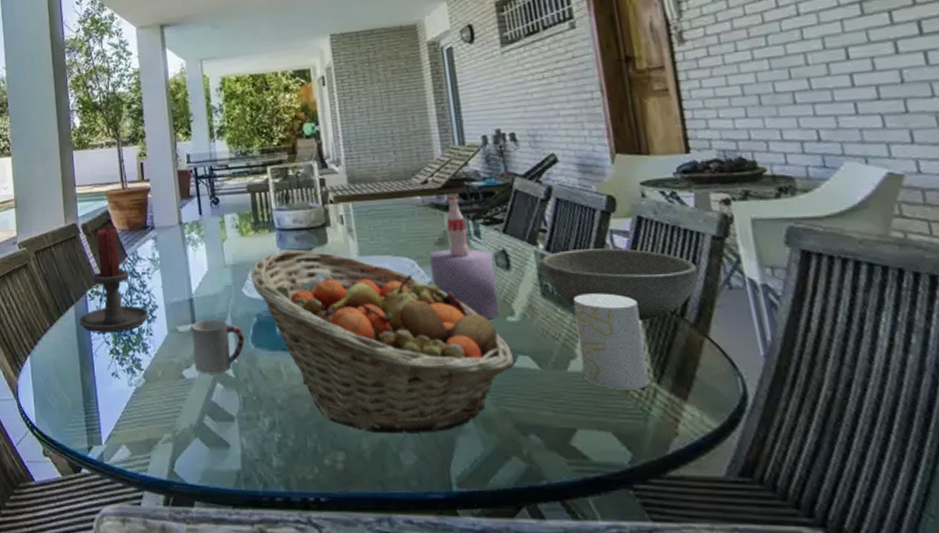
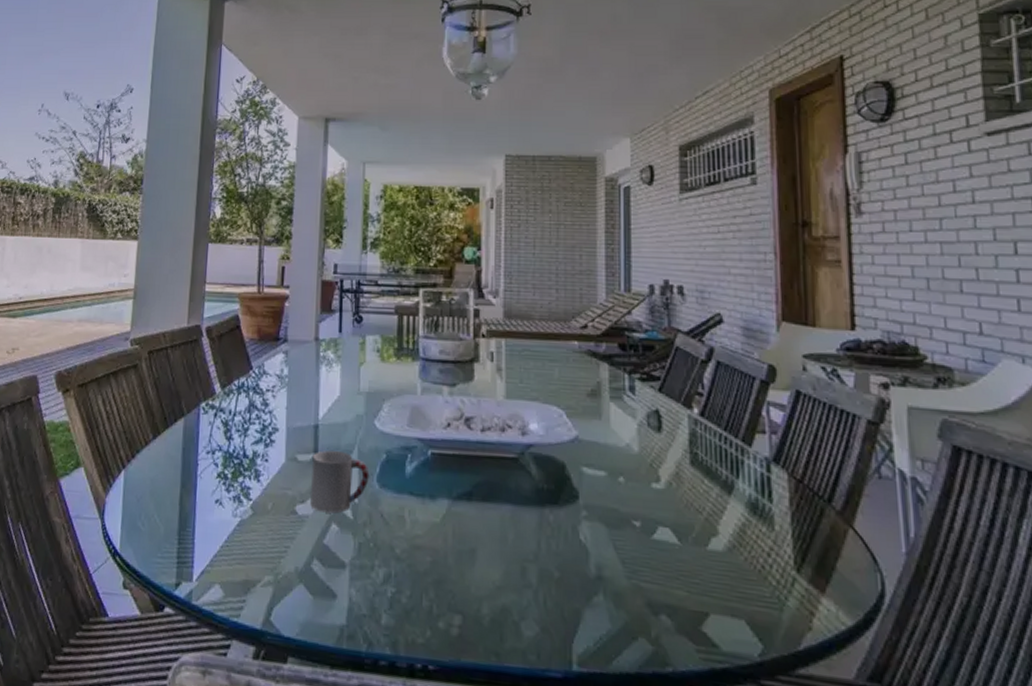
candle holder: present [79,226,149,333] -> none [187,333,267,455]
fruit basket: present [251,249,515,434] -> none [386,383,654,603]
bottle: present [428,196,500,320] -> none [579,346,645,484]
bowl: present [541,248,698,321] -> none [694,418,850,503]
cup: present [574,293,649,390] -> none [721,466,789,577]

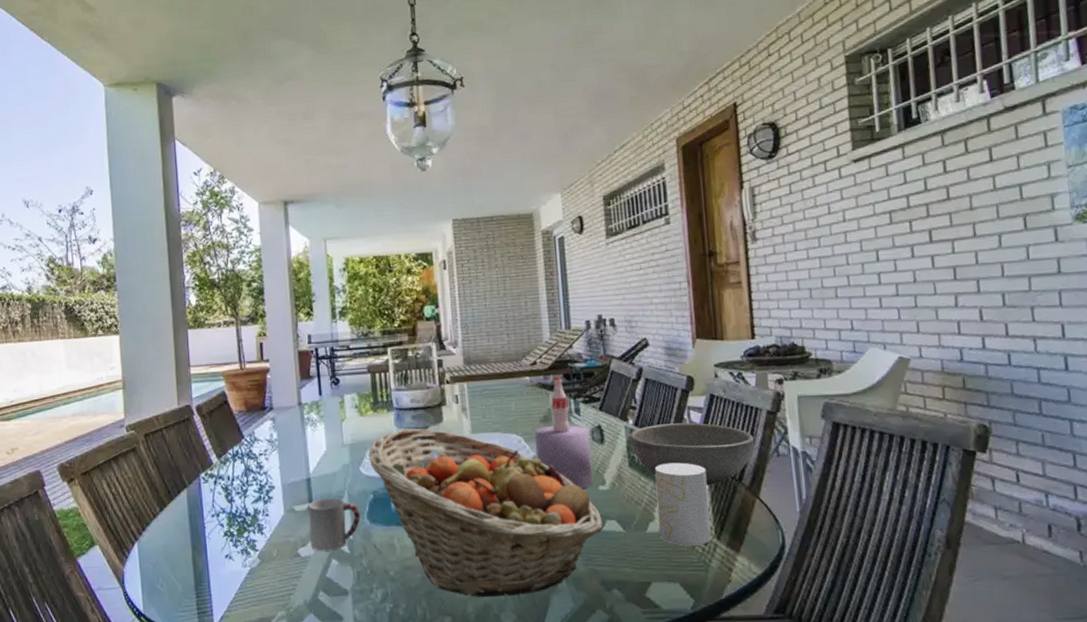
fruit basket: none [386,383,654,603] -> present [368,428,604,598]
bottle: none [579,346,645,484] -> present [534,377,593,489]
bowl: none [694,418,850,503] -> present [630,422,755,486]
cup: none [721,466,789,577] -> present [655,462,711,546]

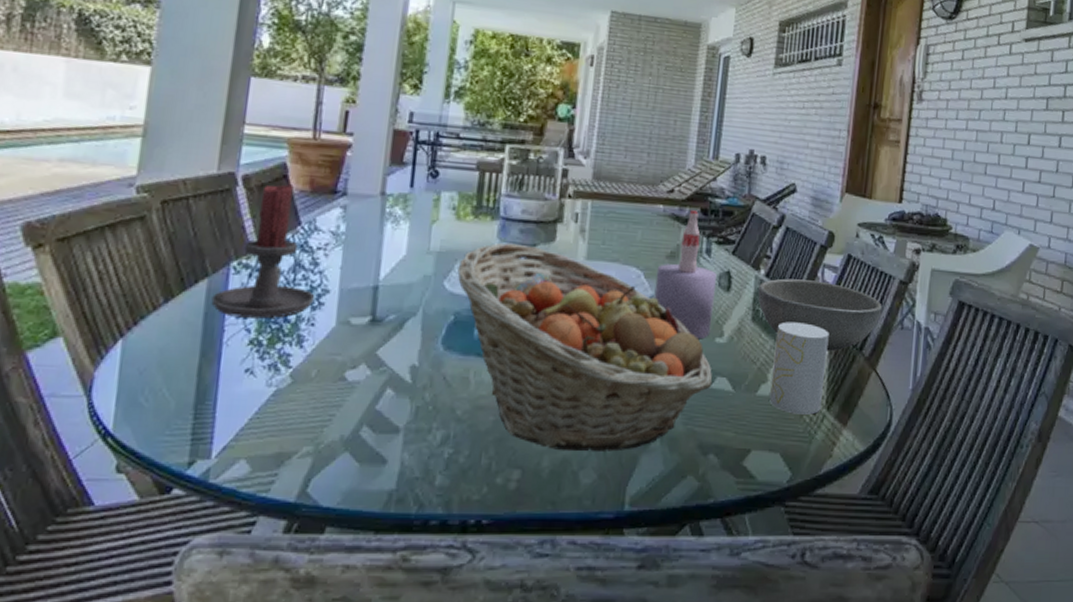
candle holder: none [192,408,265,516] -> present [211,184,316,319]
cup: present [308,497,361,552] -> none [363,312,434,378]

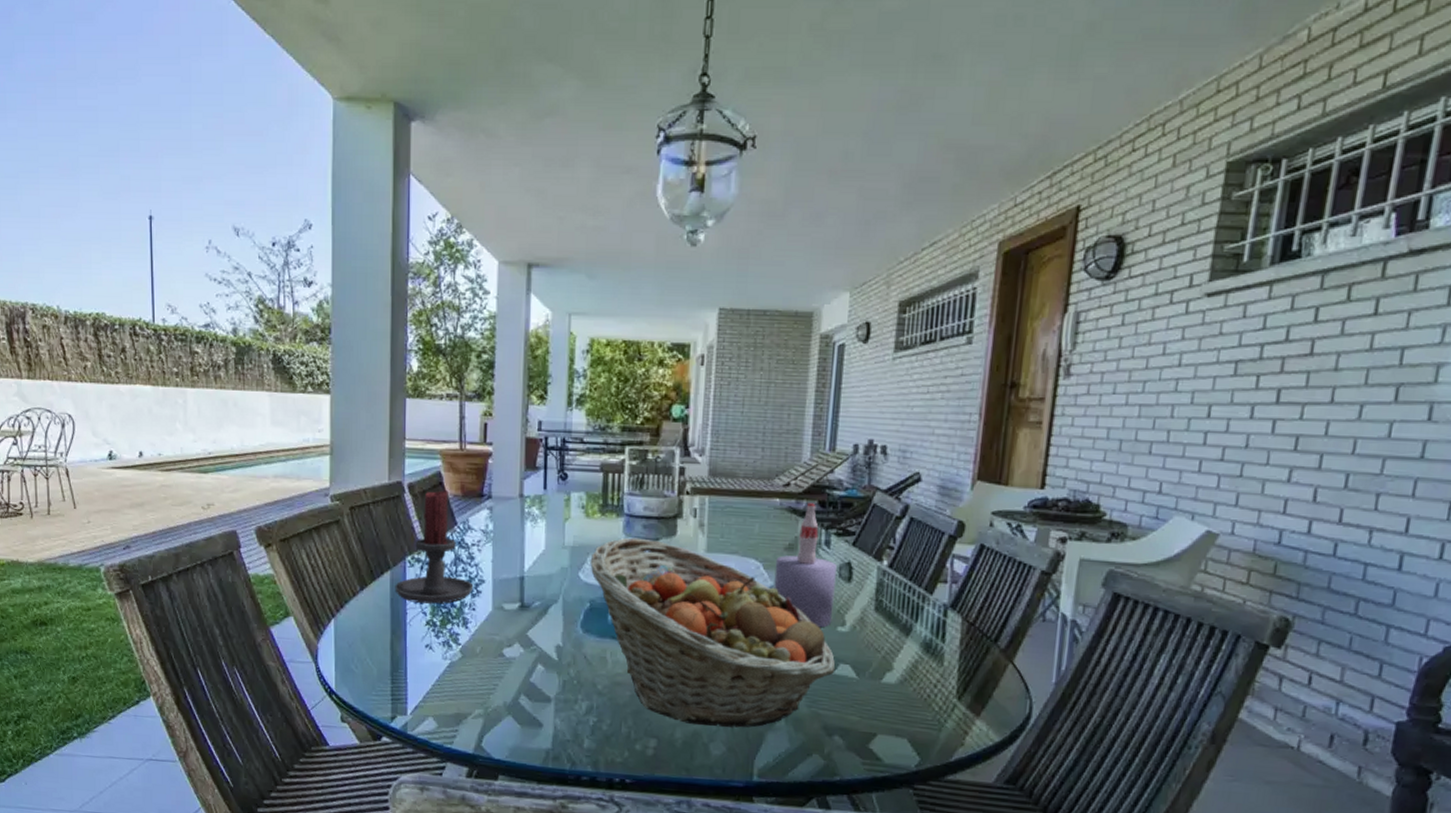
bowl: present [758,278,882,352] -> none [881,569,1021,643]
cup: present [769,321,829,415] -> none [895,612,960,704]

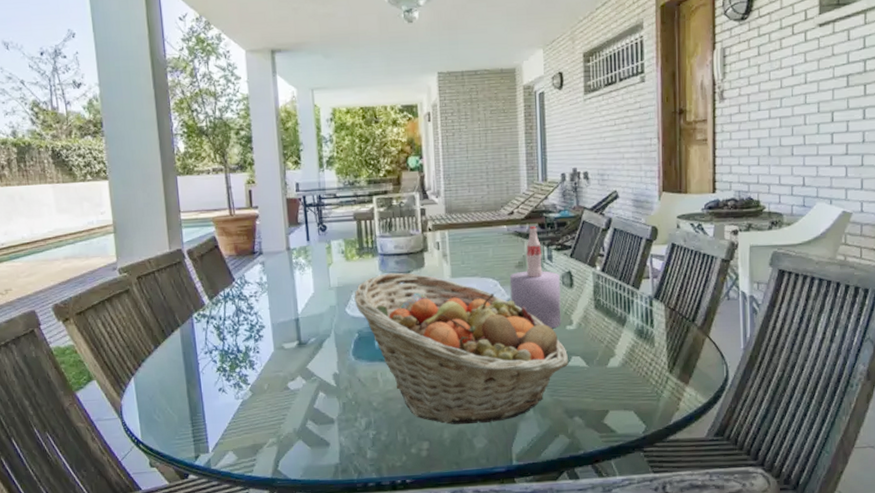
candle holder: present [395,490,474,604] -> none [185,252,256,353]

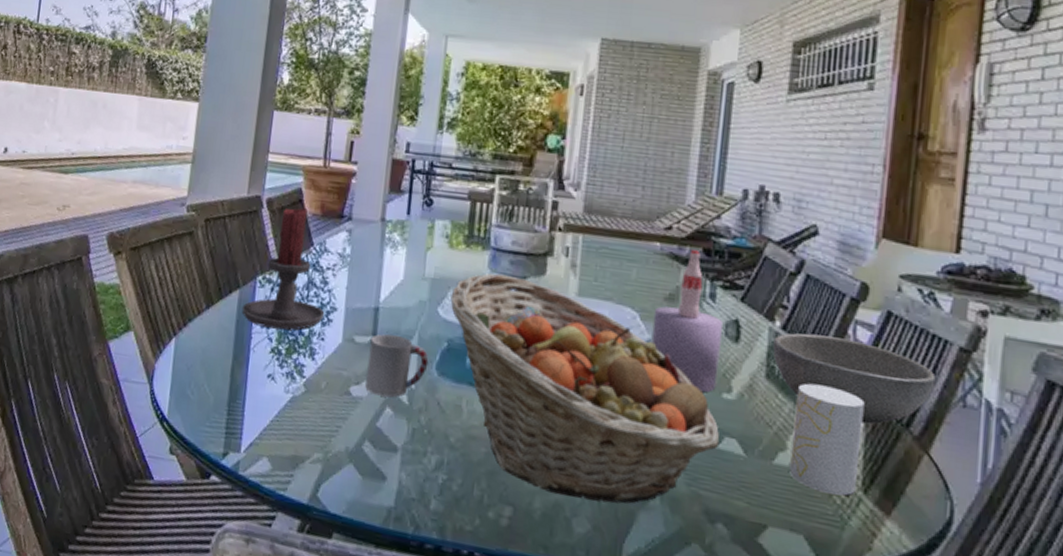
candle holder: none [185,252,256,353] -> present [242,207,325,331]
cup: none [297,336,346,385] -> present [365,334,429,398]
bowl: none [597,269,708,326] -> present [772,333,936,424]
cup: none [617,305,664,379] -> present [789,383,865,496]

